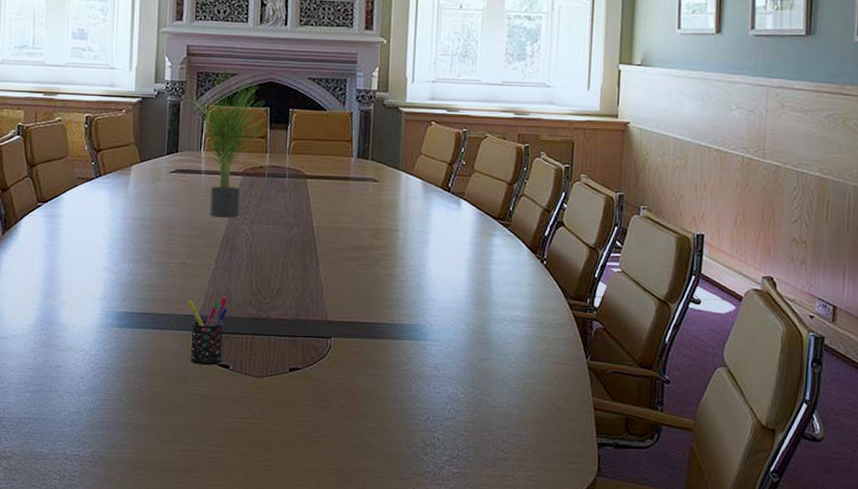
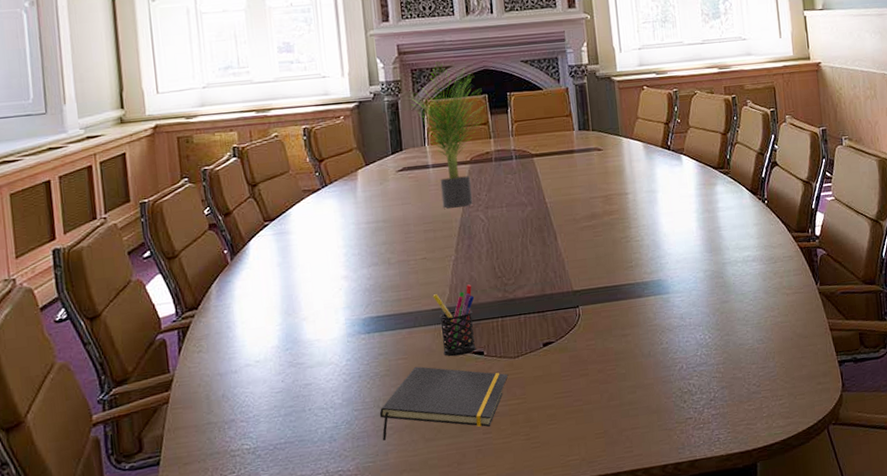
notepad: none [120,368,250,440] -> present [379,366,508,441]

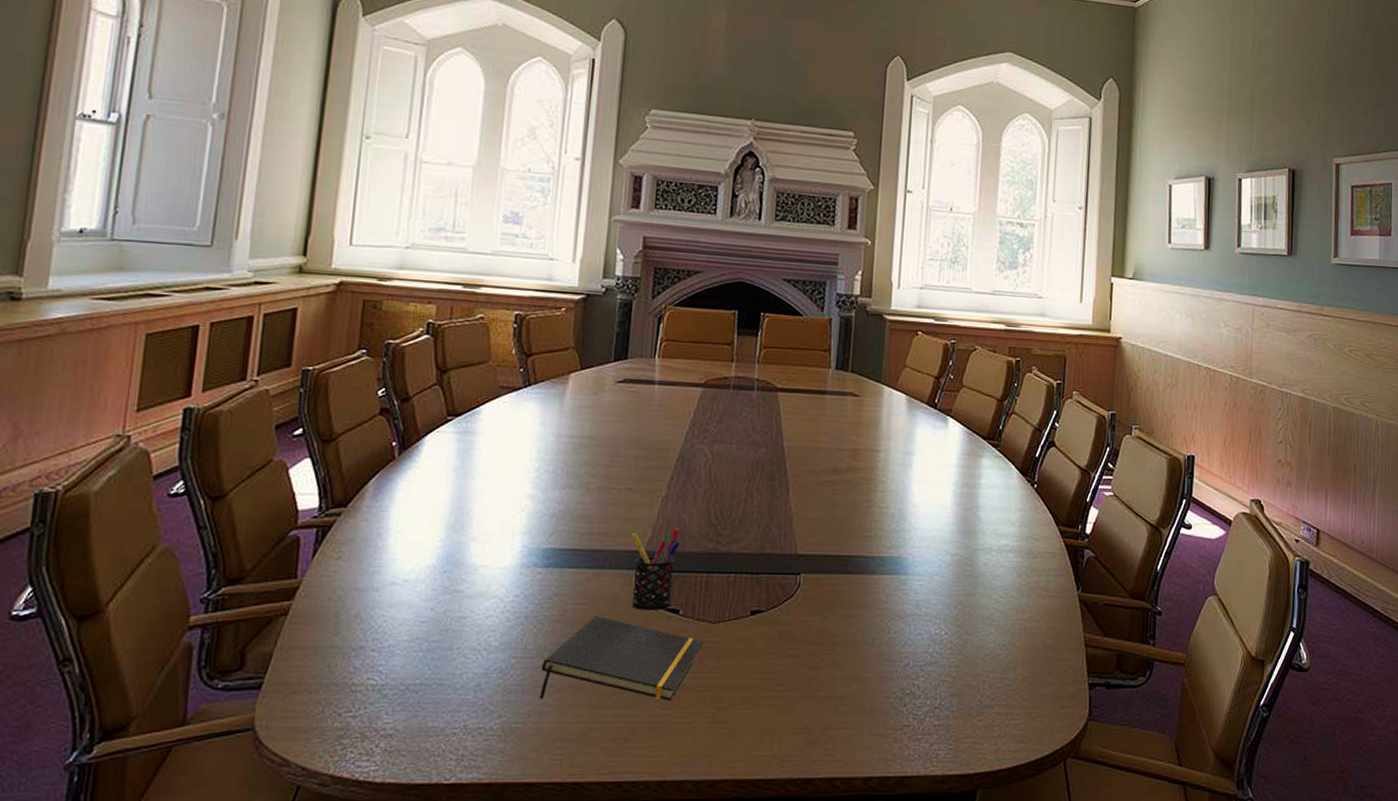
potted plant: present [410,61,486,209] -> none [648,264,734,436]

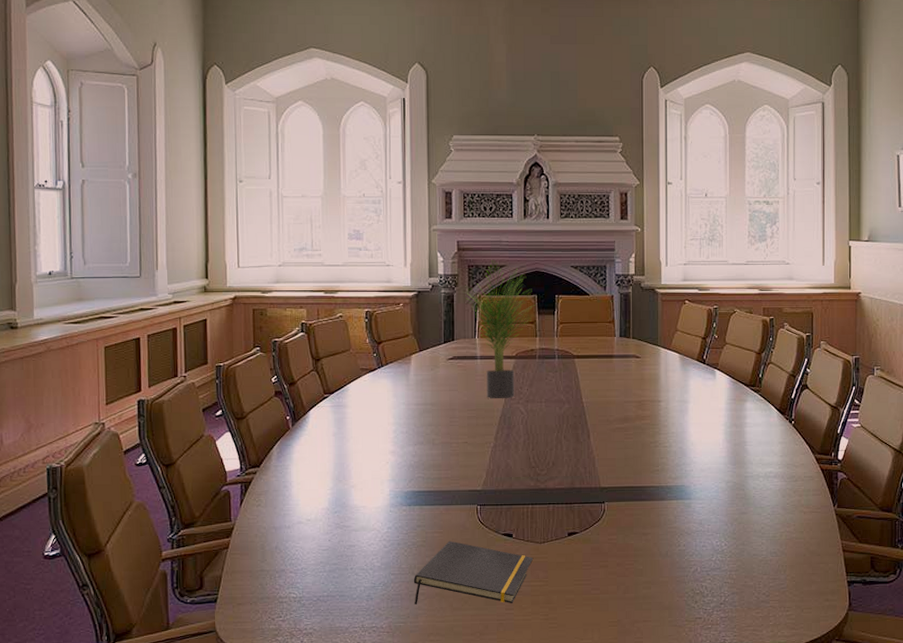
pen holder: present [631,528,681,611] -> none [470,471,509,536]
potted plant: none [648,264,734,436] -> present [466,260,535,398]

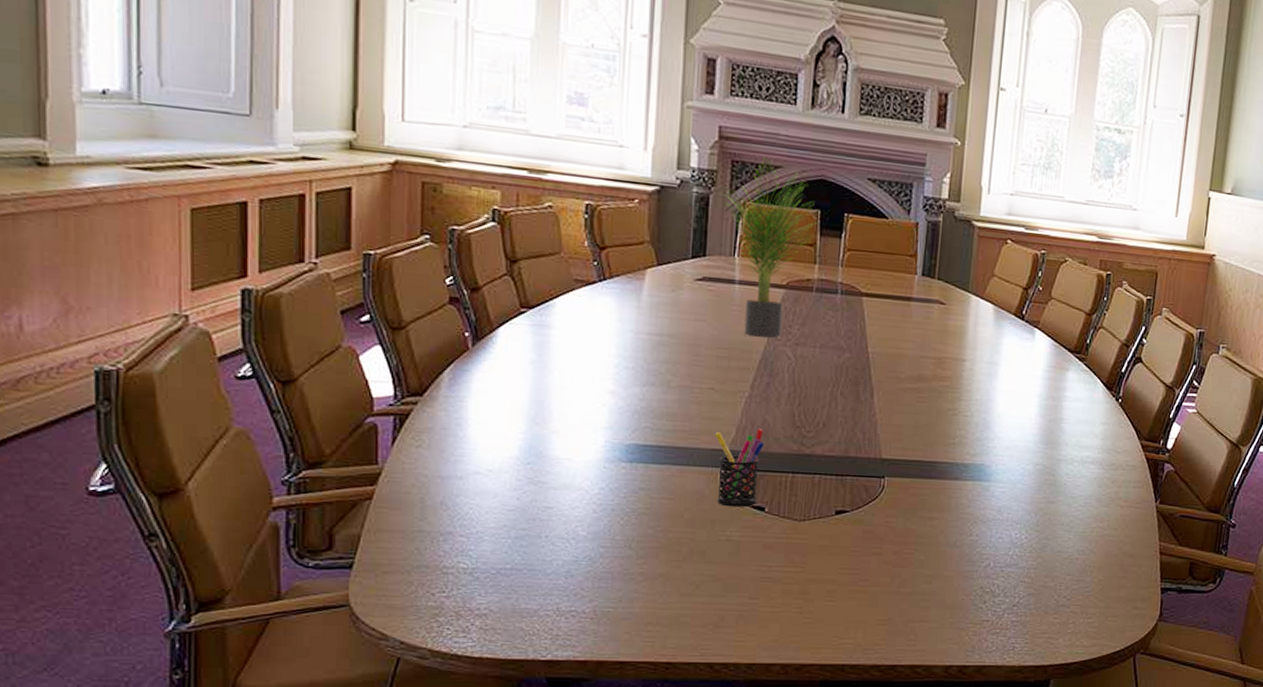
notepad: present [413,541,533,604] -> none [630,510,788,591]
pen holder: none [470,471,509,536] -> present [715,428,765,508]

